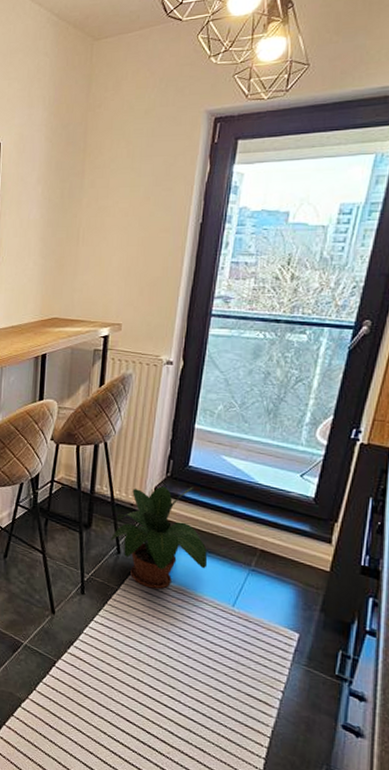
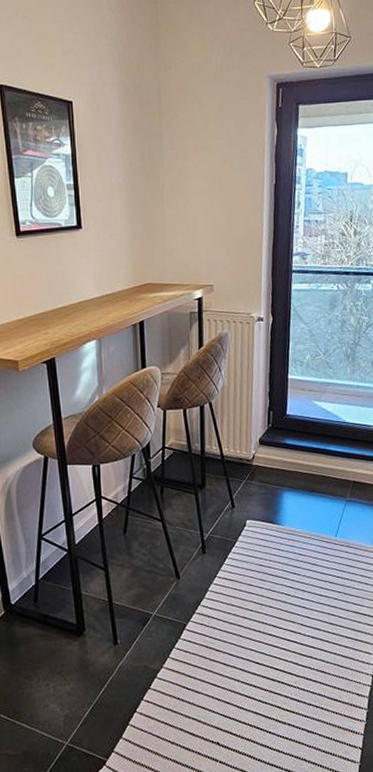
potted plant: present [110,486,208,589] -> none [224,433,311,535]

